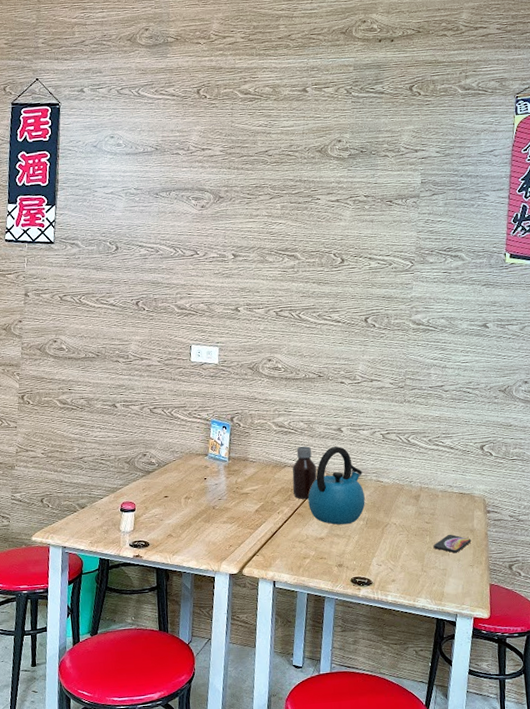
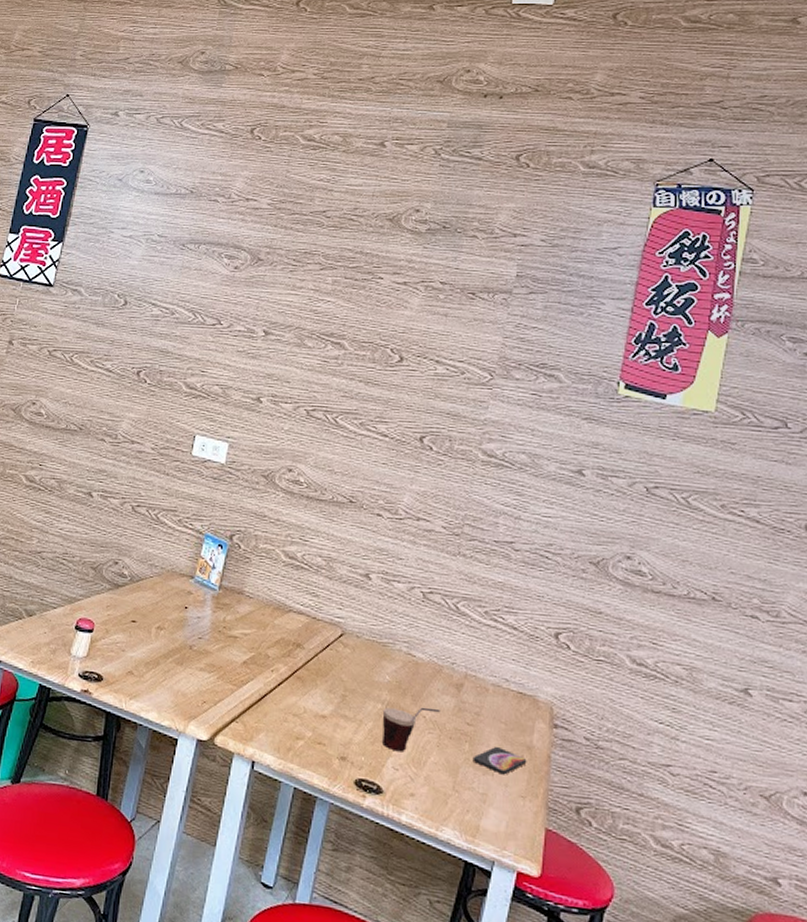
bottle: present [292,446,317,500] -> none [295,589,331,661]
kettle: present [308,446,365,525] -> none [312,596,390,705]
cup: none [364,516,406,553] -> present [382,707,440,752]

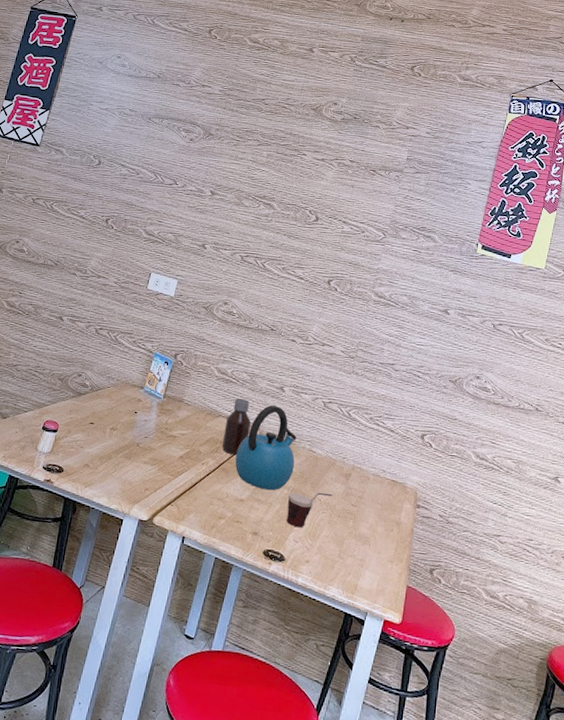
bottle: none [295,589,331,661] -> present [222,398,252,456]
kettle: none [312,596,390,705] -> present [235,405,297,491]
smartphone: present [472,746,527,775] -> none [355,522,396,545]

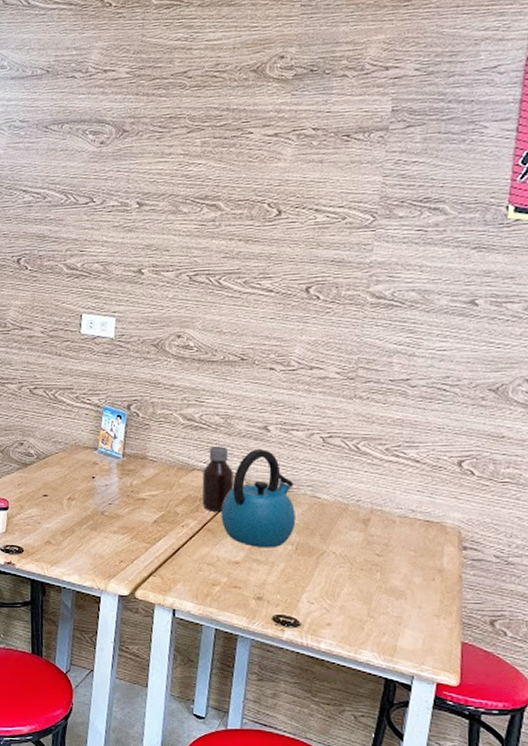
cup: present [287,492,332,528] -> none [293,544,349,587]

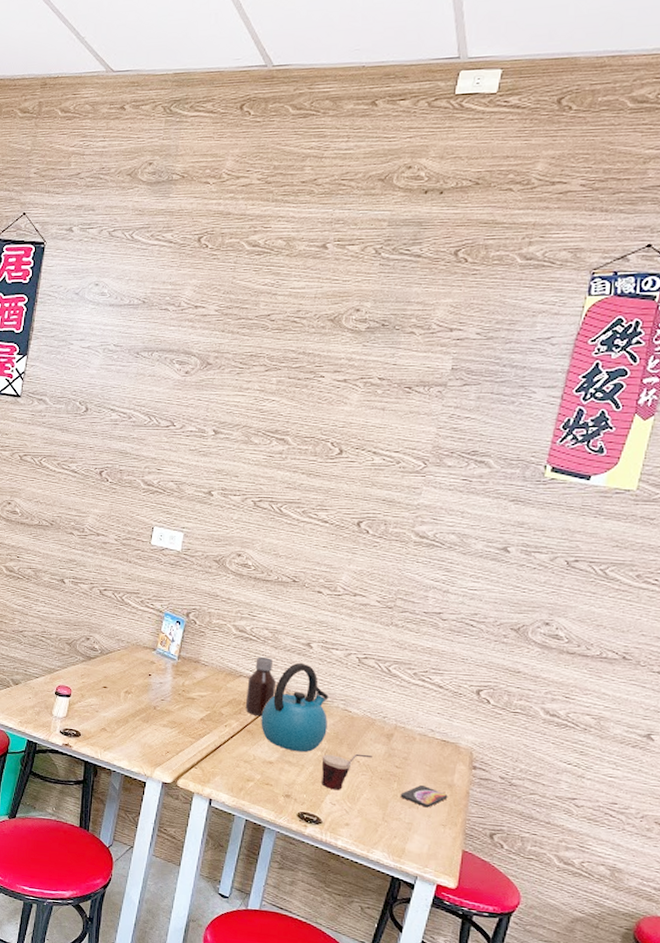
cup: none [293,544,349,587] -> present [321,753,372,791]
smartphone: none [385,572,439,598] -> present [400,784,448,808]

